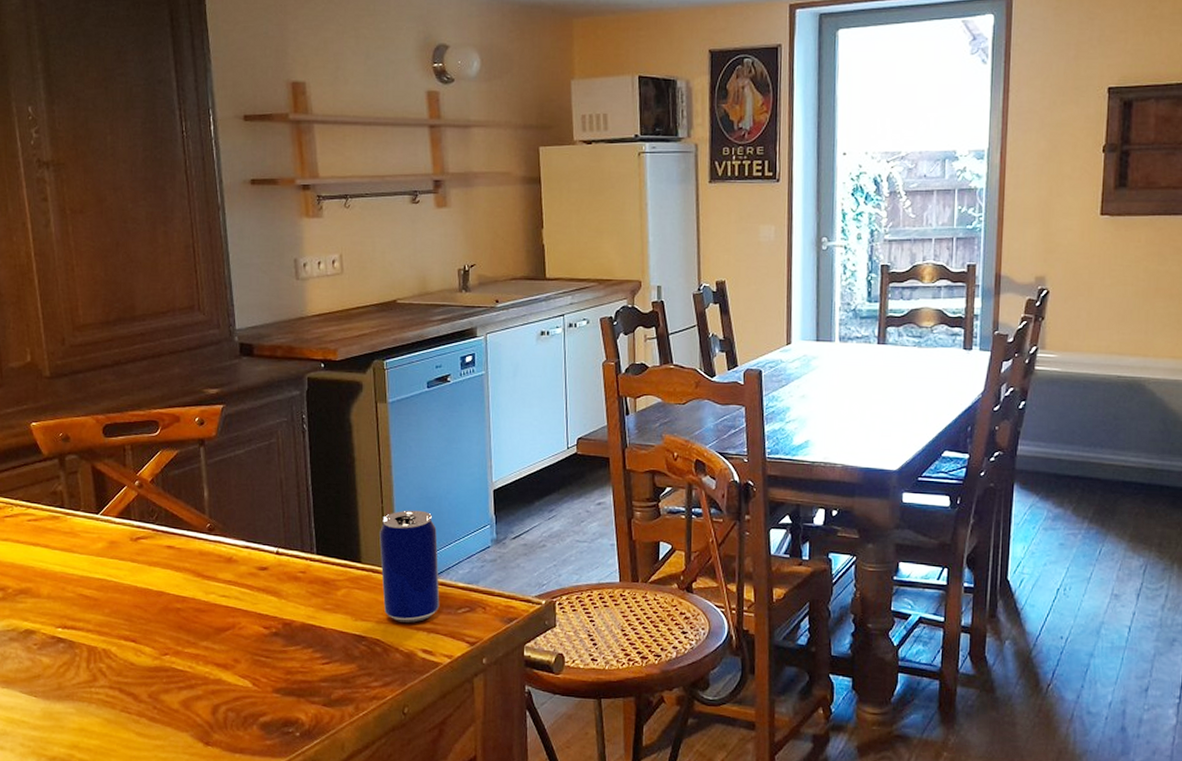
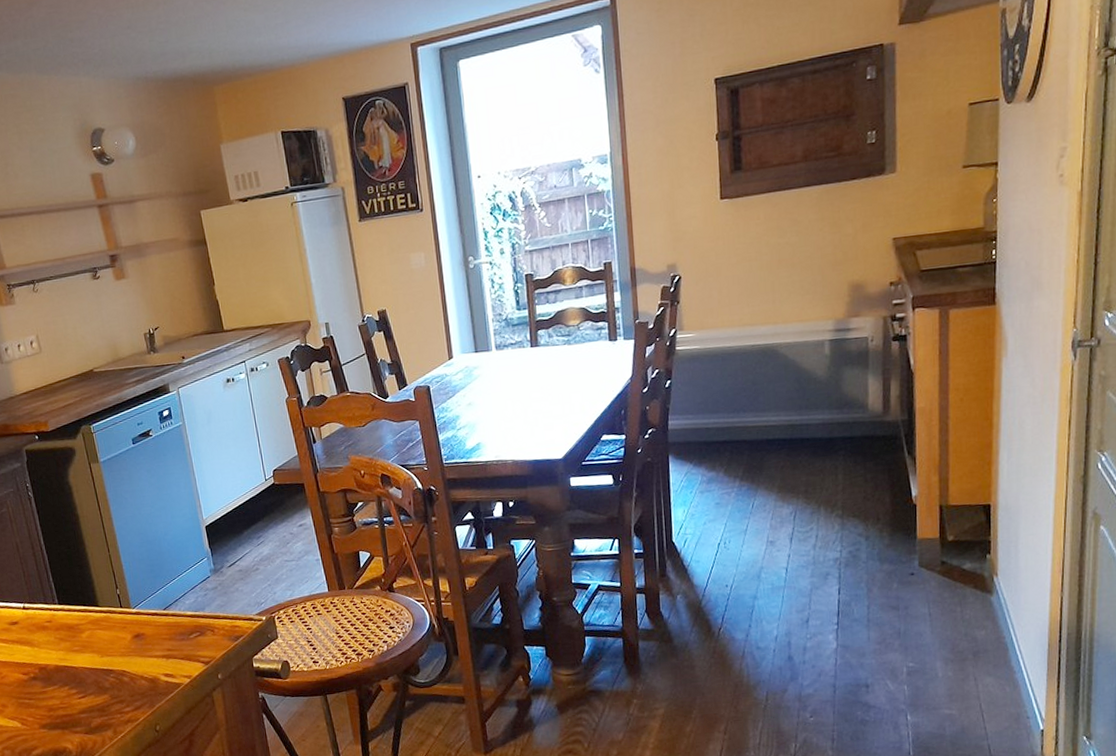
beer can: present [379,510,440,623] -> none [110,553,174,653]

